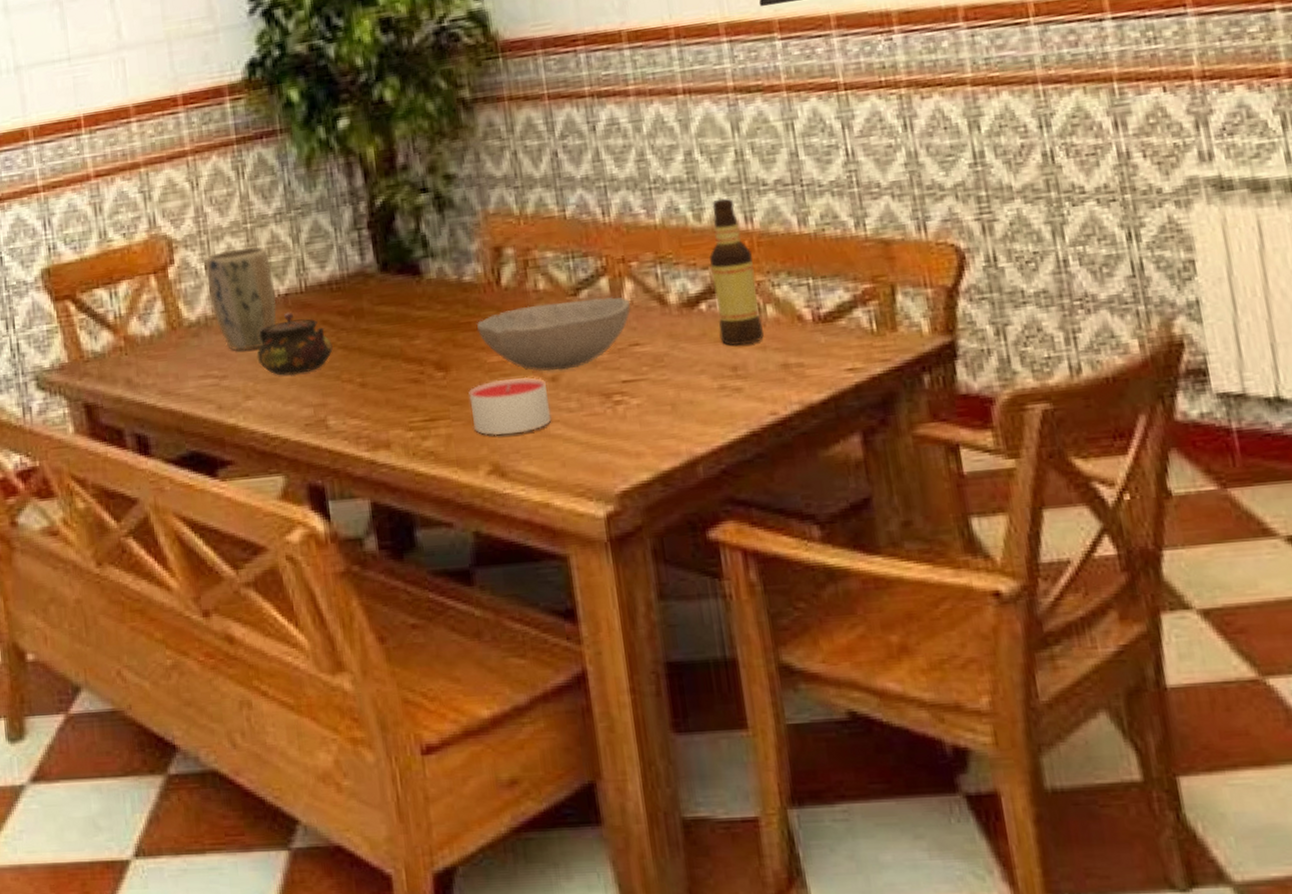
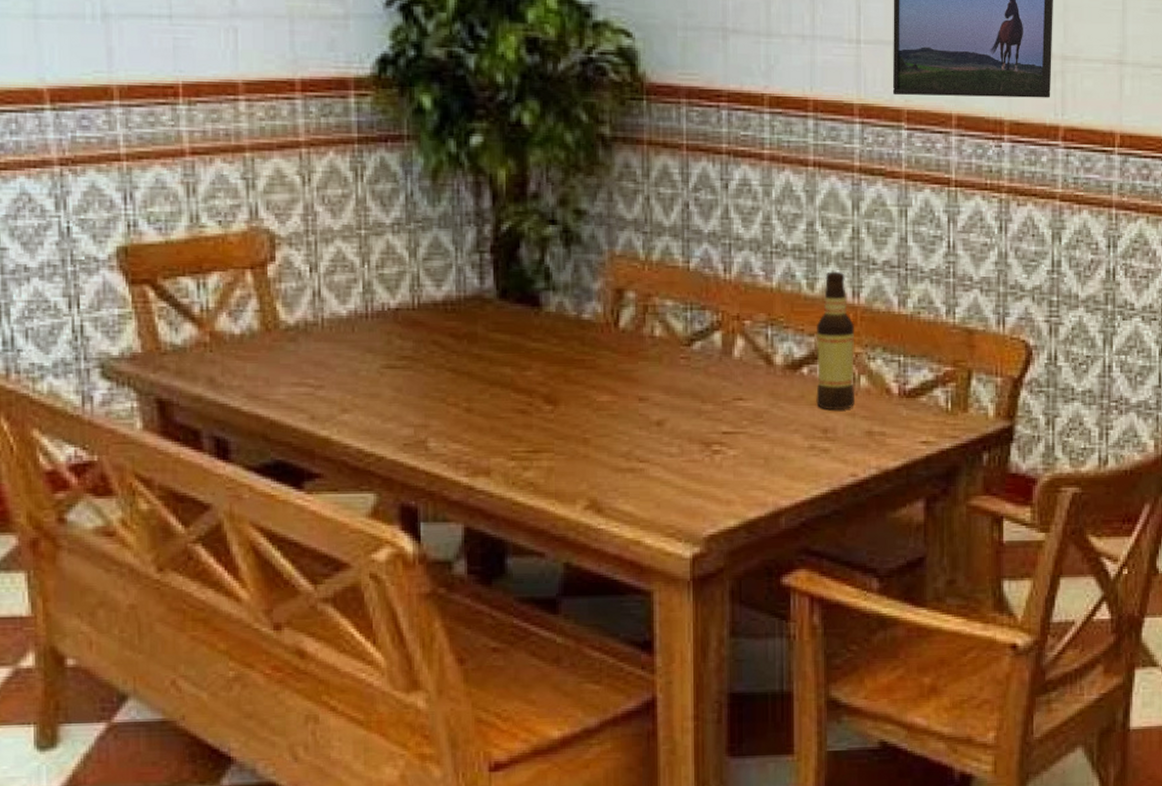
plant pot: present [205,247,277,350] -> none [311,254,386,361]
teapot: present [256,312,333,376] -> none [358,327,441,392]
candle: present [469,377,552,435] -> none [575,420,652,473]
bowl: present [477,296,631,372] -> none [590,350,739,417]

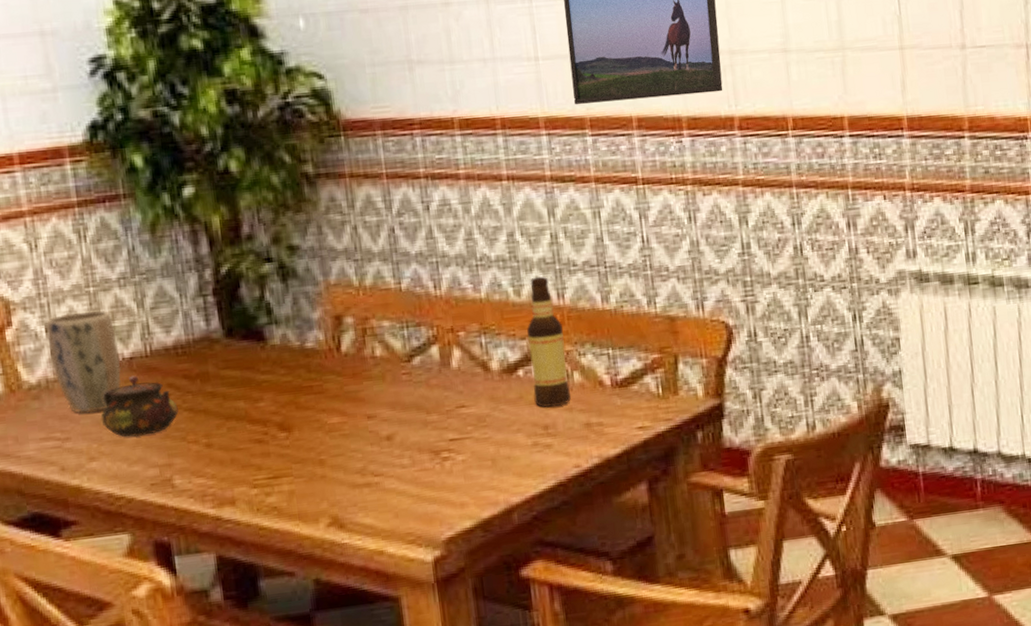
plant pot: none [311,254,386,361] -> present [45,310,122,413]
teapot: none [358,327,441,392] -> present [101,375,179,437]

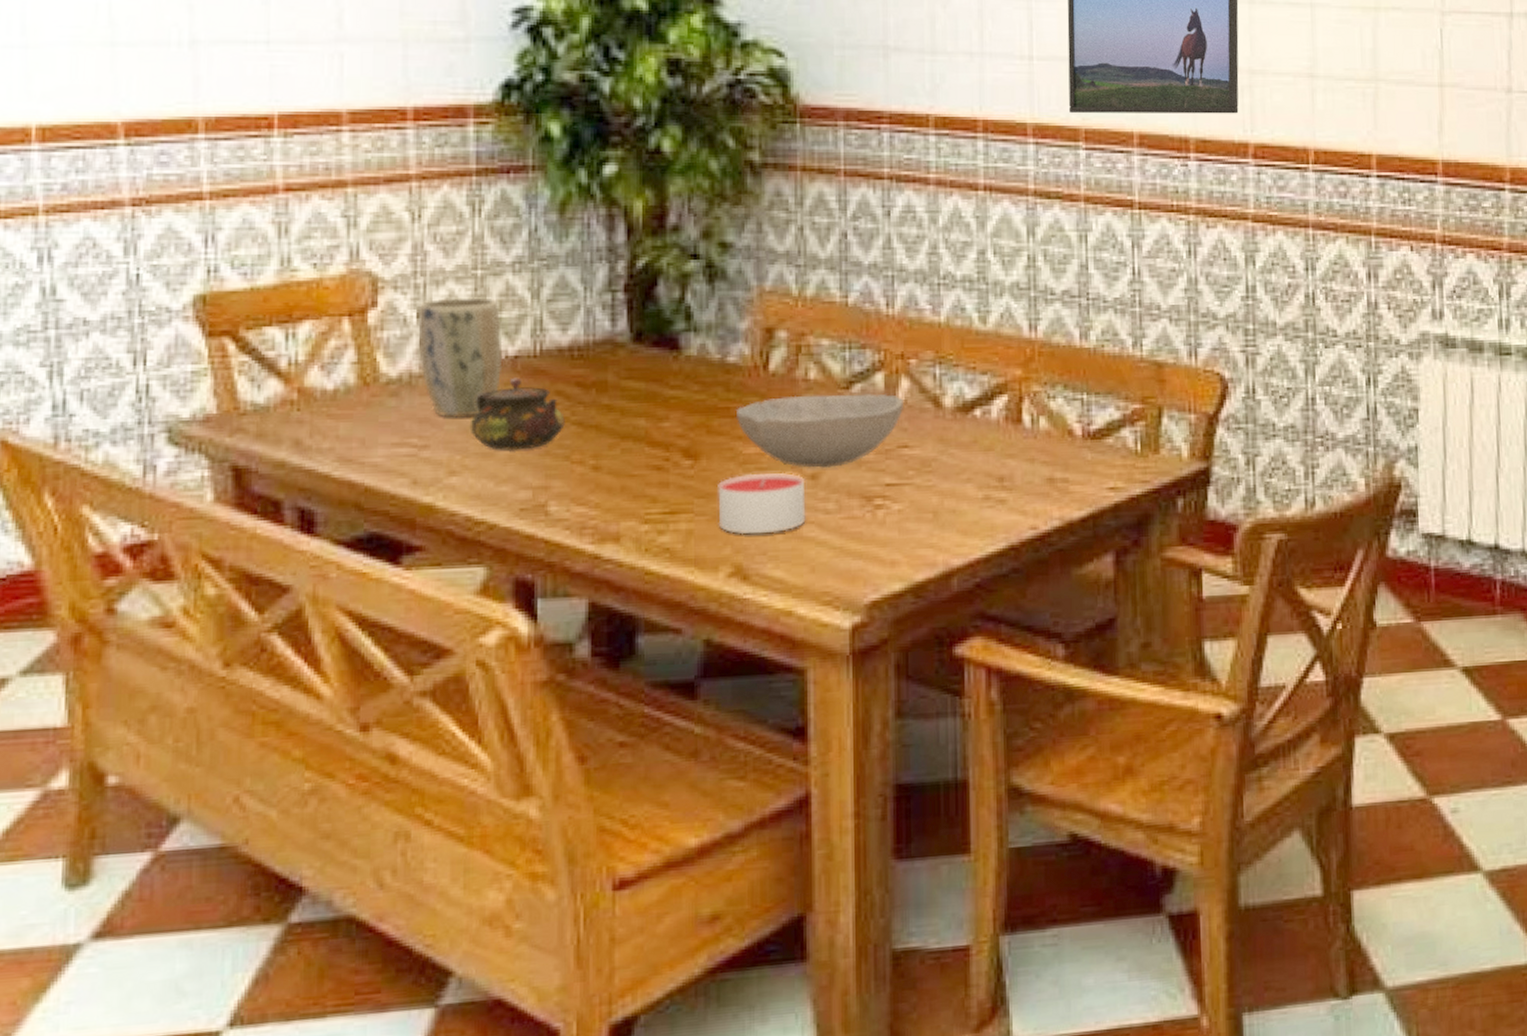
candle: none [310,437,386,490] -> present [718,473,806,534]
bowl: none [318,363,458,432] -> present [735,393,903,469]
bottle: present [527,276,571,408] -> none [989,303,1033,456]

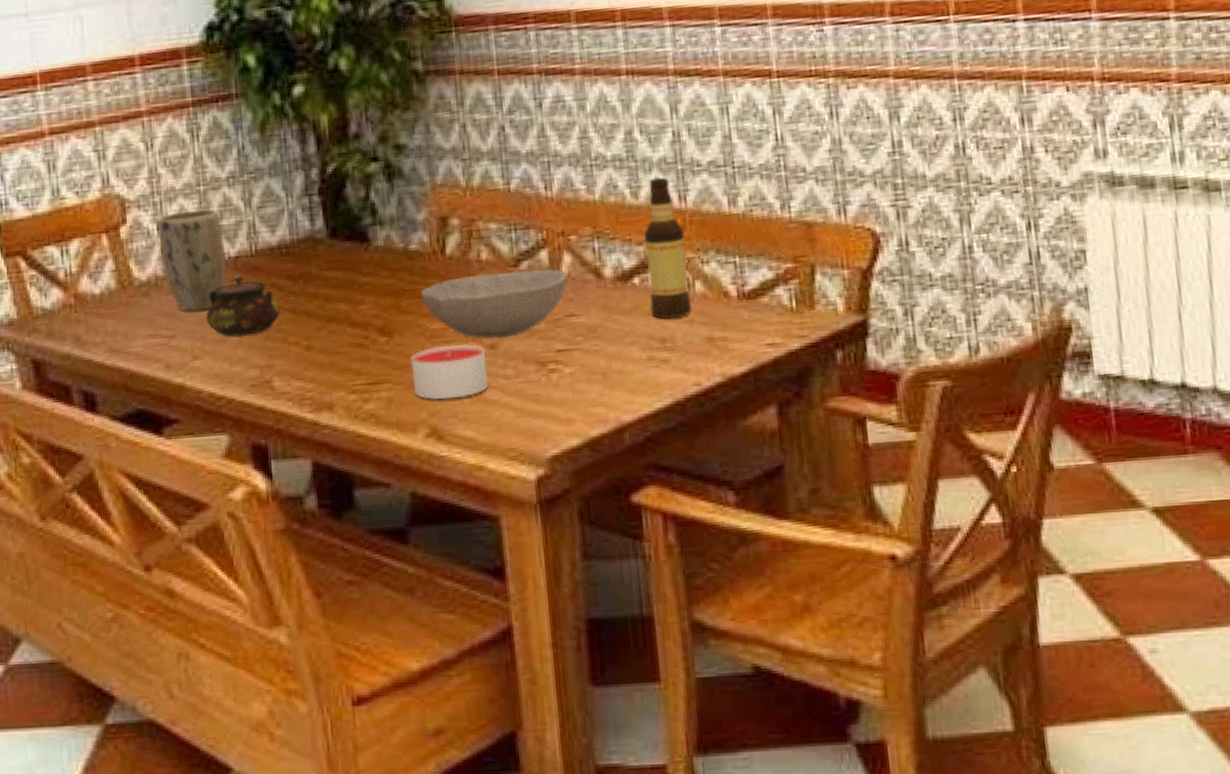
bottle: none [989,303,1033,456] -> present [644,177,692,320]

